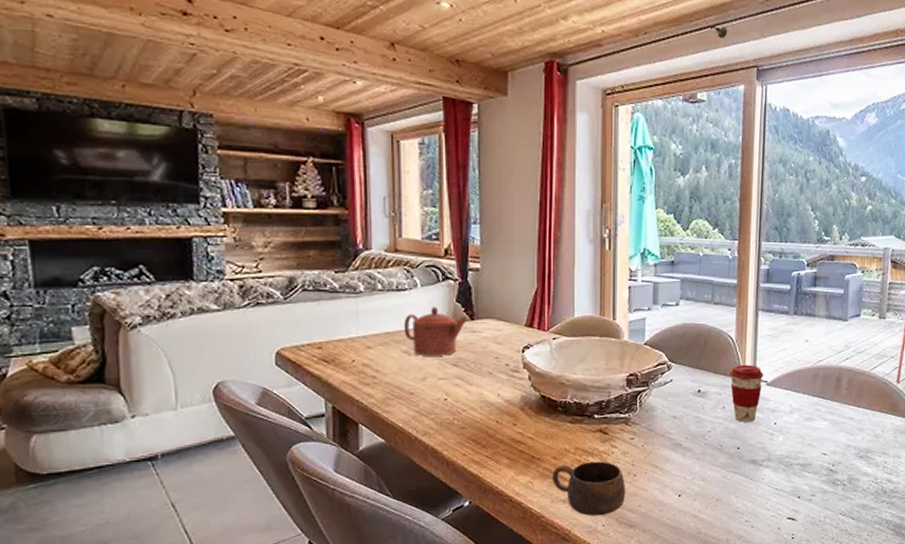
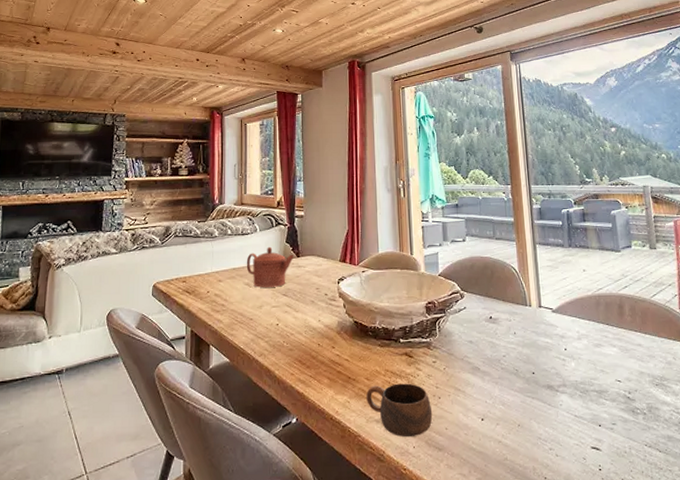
coffee cup: present [729,364,764,422] -> none [516,293,549,347]

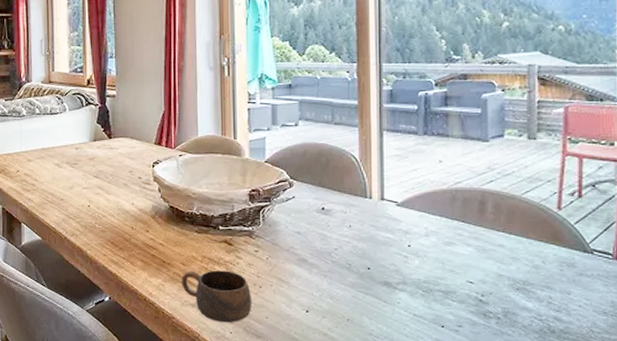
teapot: present [246,246,295,288] -> none [55,127,107,168]

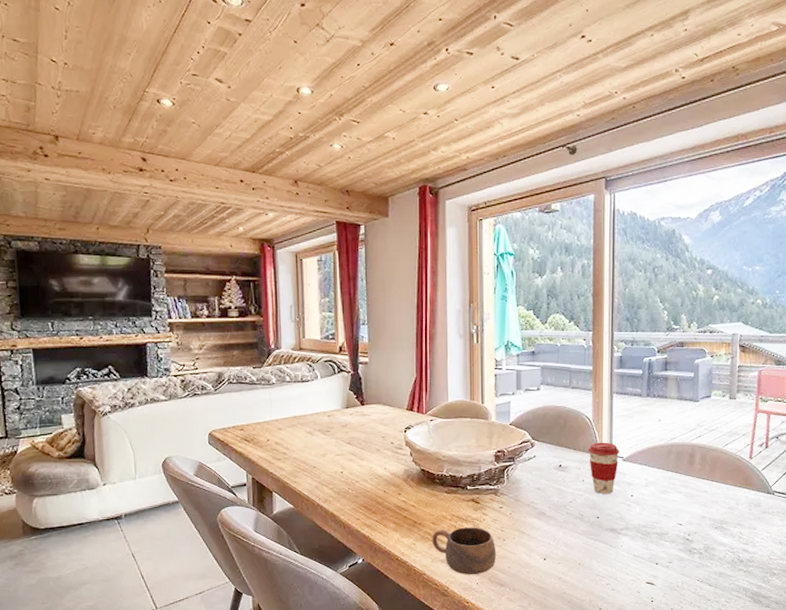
coffee cup: none [355,184,393,242] -> present [588,442,620,494]

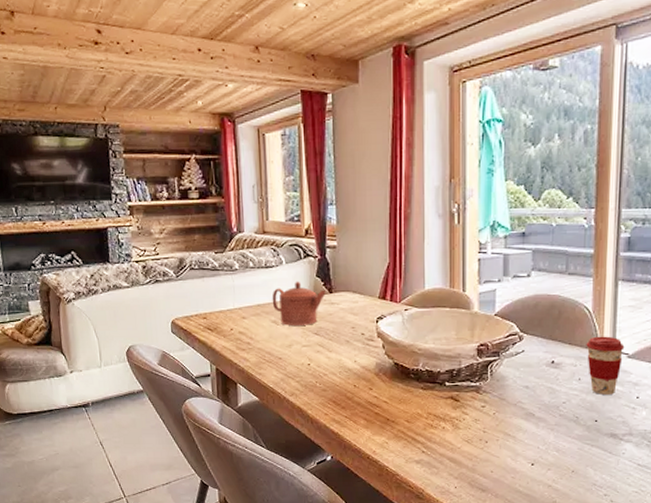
teapot: none [307,394,359,436] -> present [272,281,327,326]
cup: present [432,527,497,575] -> none [406,426,478,478]

